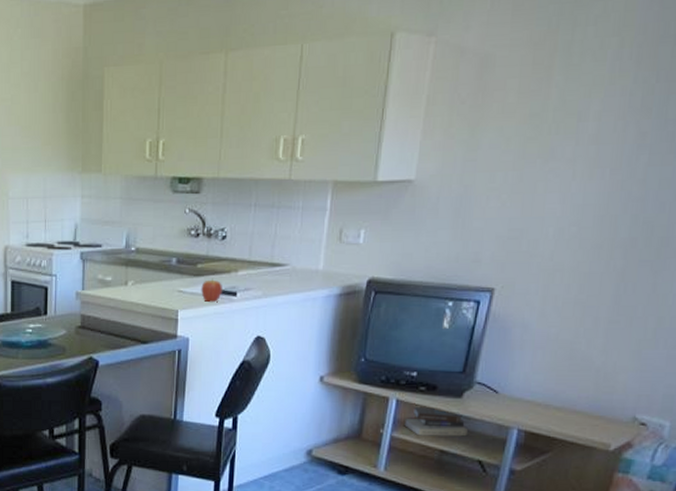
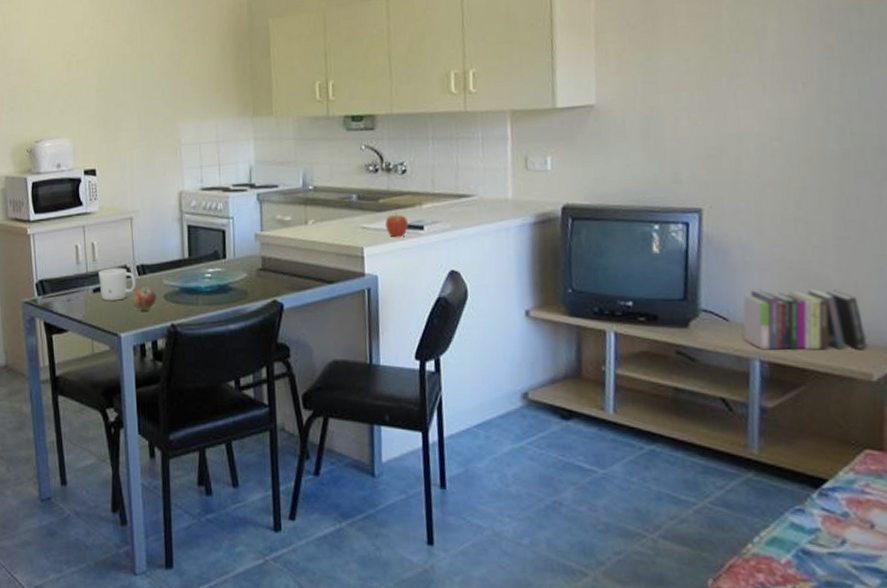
books: present [404,406,467,437] -> none [628,339,702,372]
books: none [507,366,614,424] -> present [743,289,867,351]

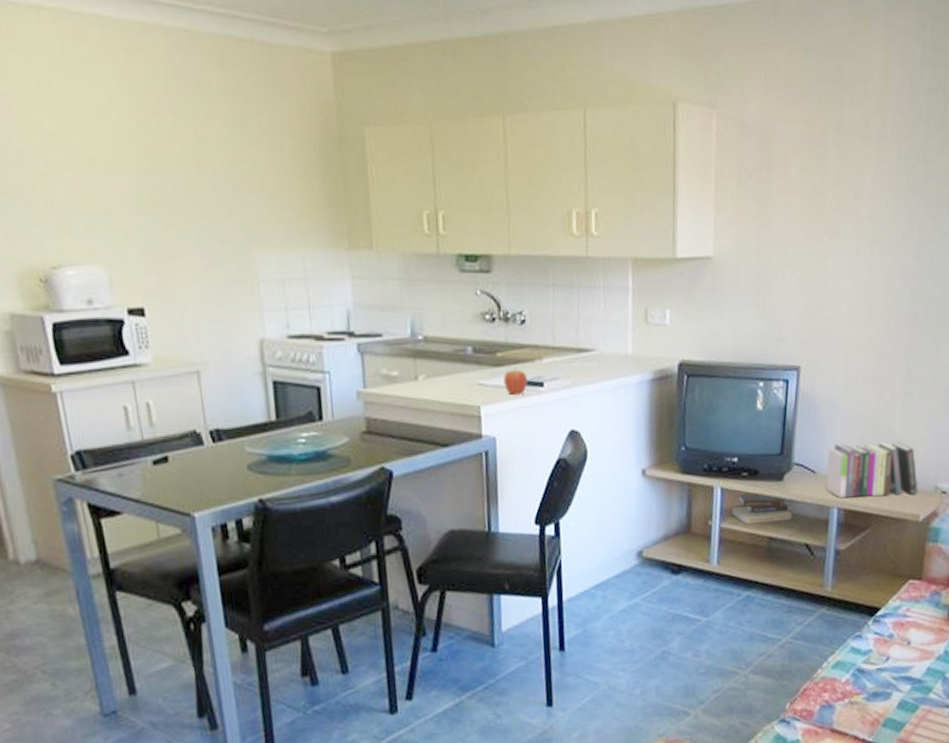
mug: present [98,268,136,301] -> none [158,433,211,475]
fruit: present [132,285,157,311] -> none [206,454,239,485]
books: none [628,339,702,372] -> present [731,493,792,525]

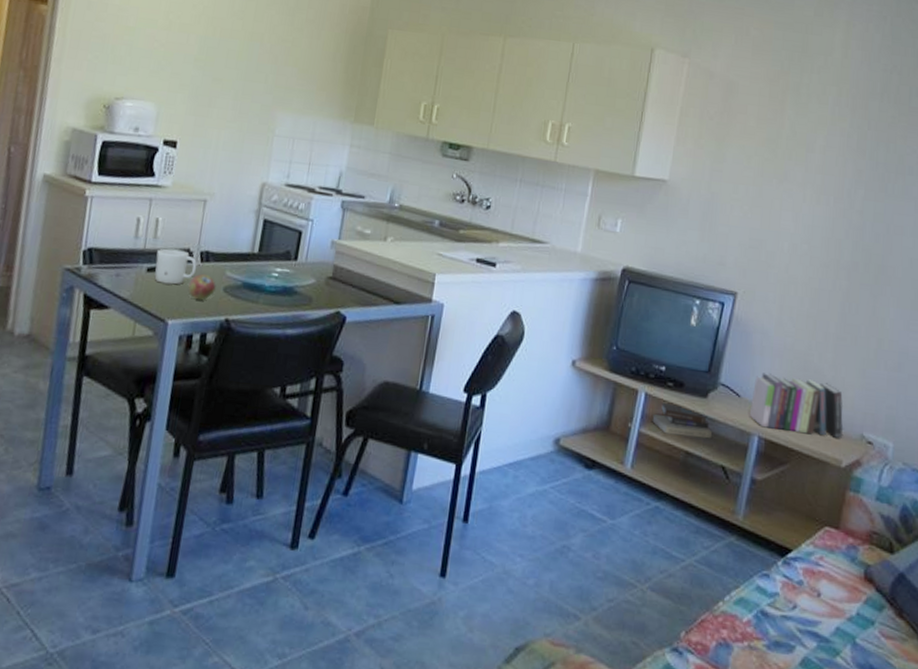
mug: none [158,433,211,475] -> present [154,248,197,285]
fruit: none [206,454,239,485] -> present [188,273,216,301]
fruit: present [503,368,528,396] -> none [460,246,483,271]

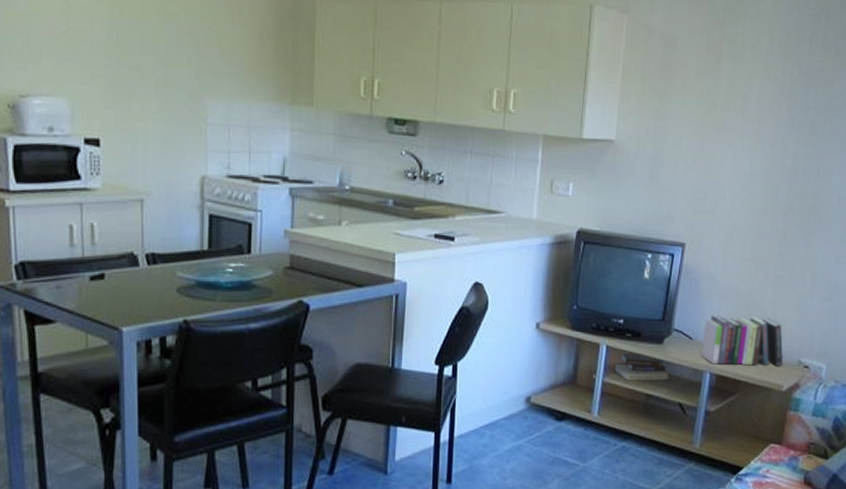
mug: present [154,248,197,285] -> none [98,254,144,291]
fruit: present [188,273,216,301] -> none [138,276,168,304]

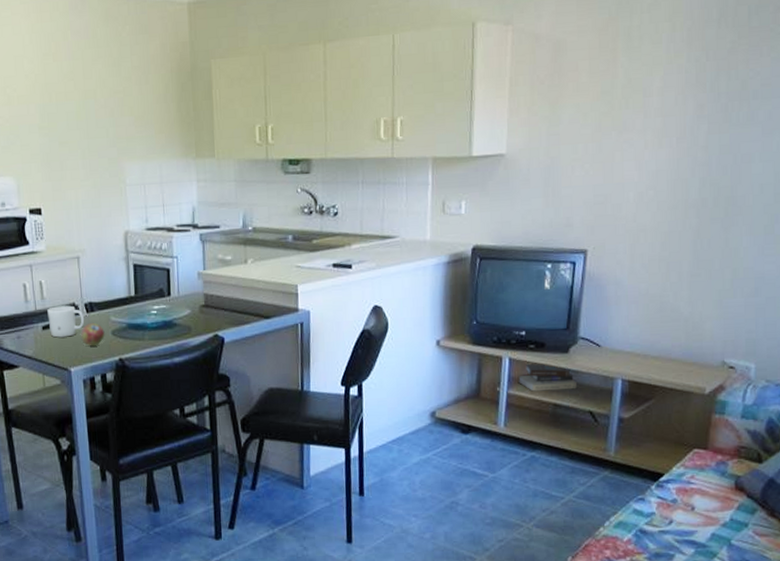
mug: none [98,254,144,291] -> present [47,305,85,338]
fruit: none [138,276,168,304] -> present [81,322,105,347]
books: present [701,315,784,367] -> none [610,319,705,371]

